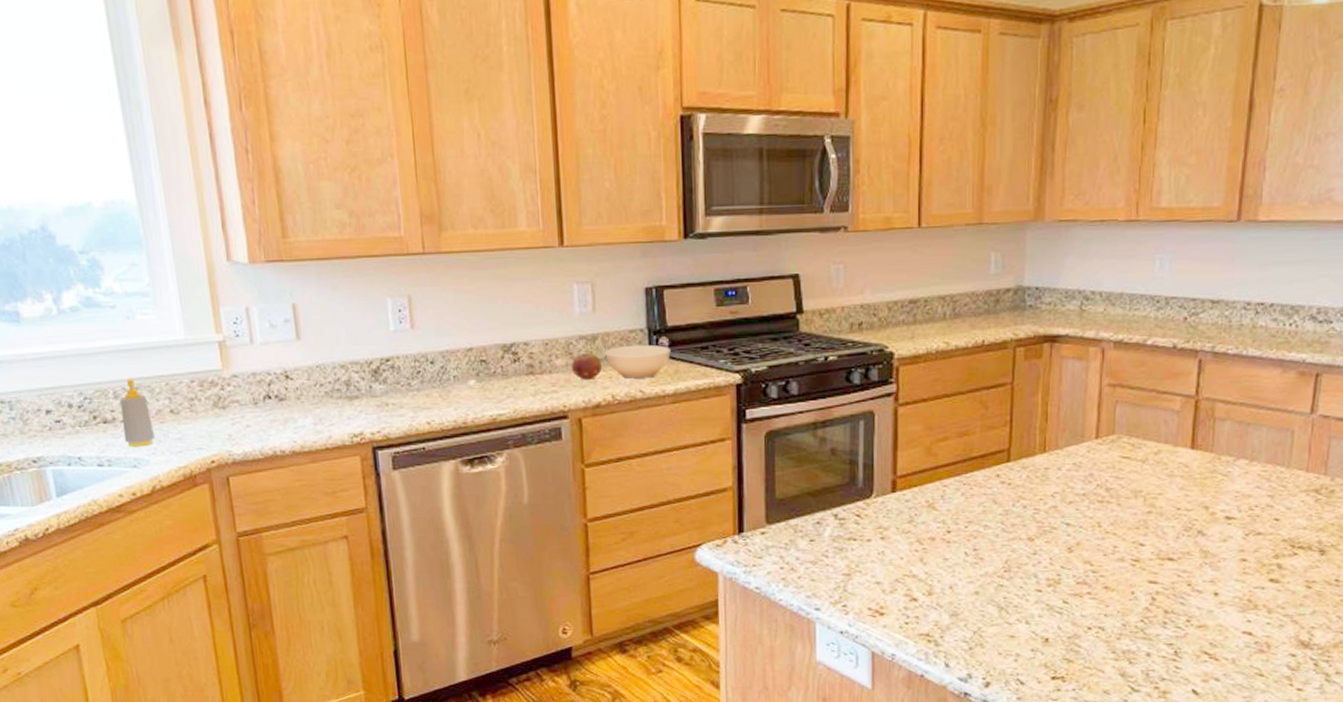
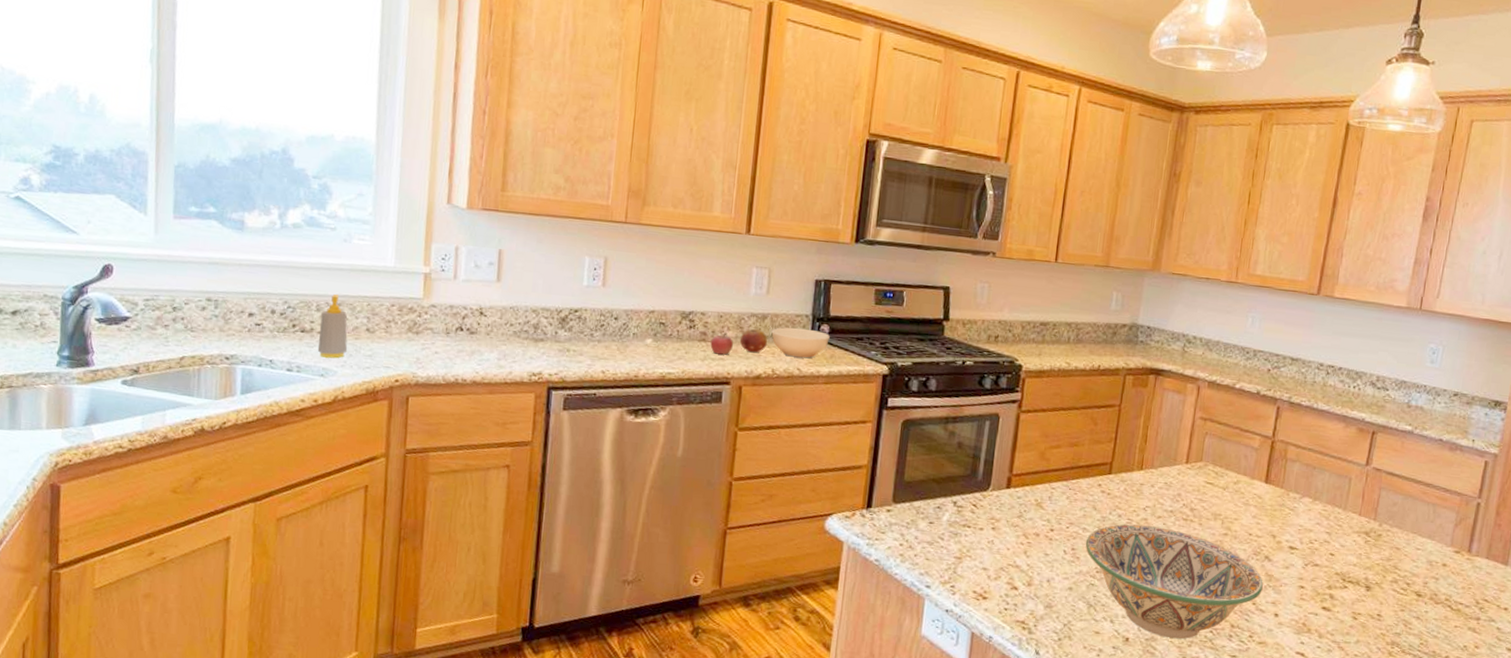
fruit: none [539,361,565,387] -> present [710,332,733,355]
decorative bowl: none [988,513,1199,633] -> present [1085,524,1264,639]

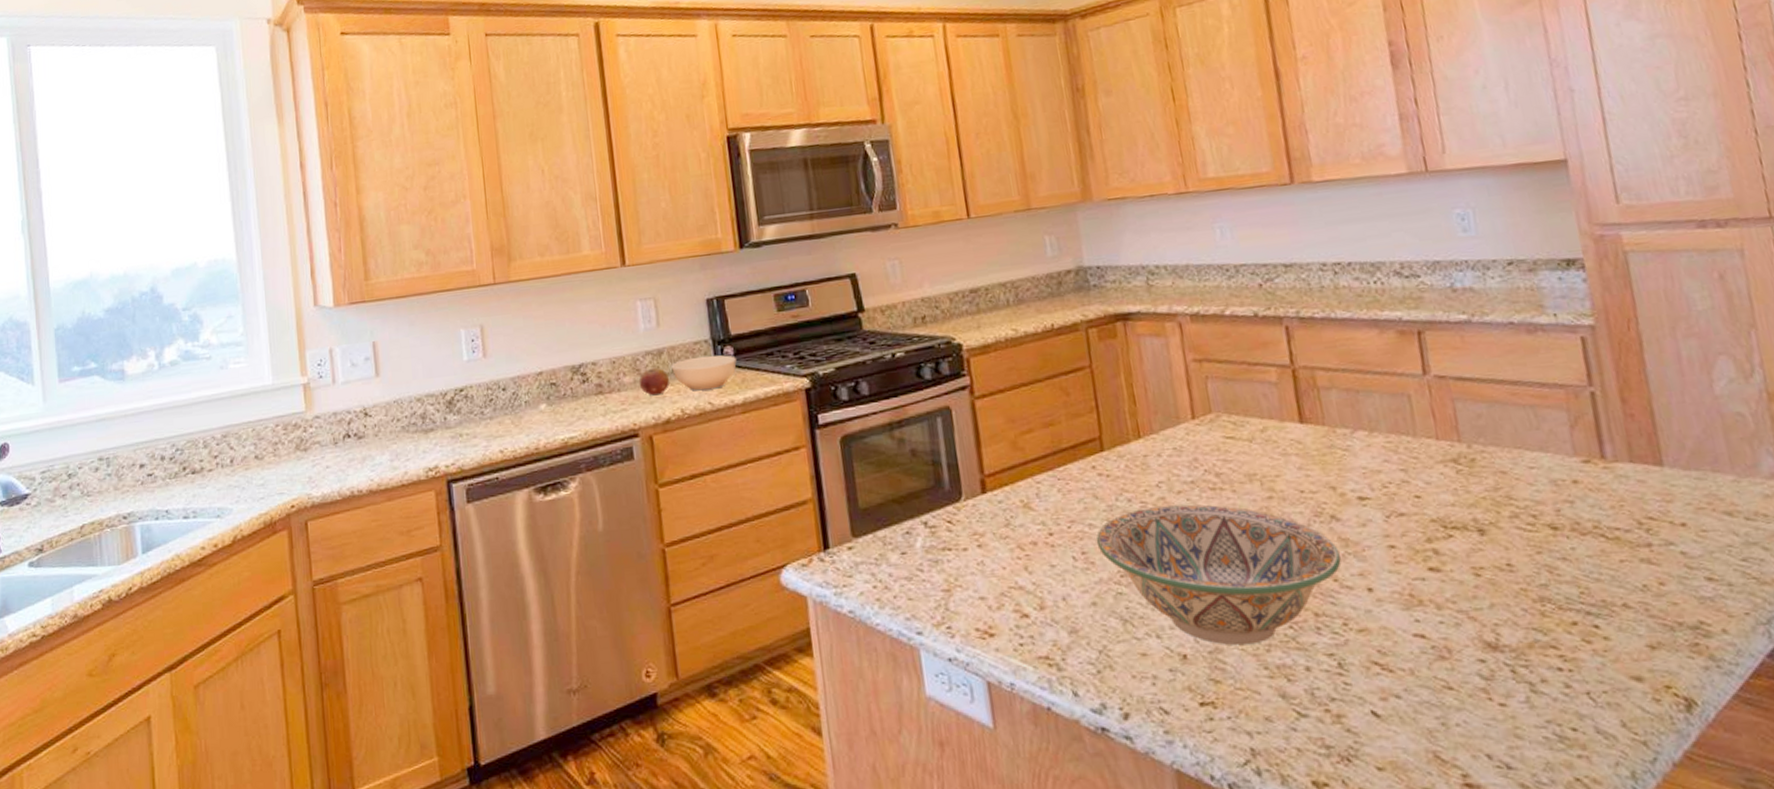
soap bottle: present [317,294,348,358] -> none [209,426,240,497]
fruit: present [710,332,733,355] -> none [608,379,633,406]

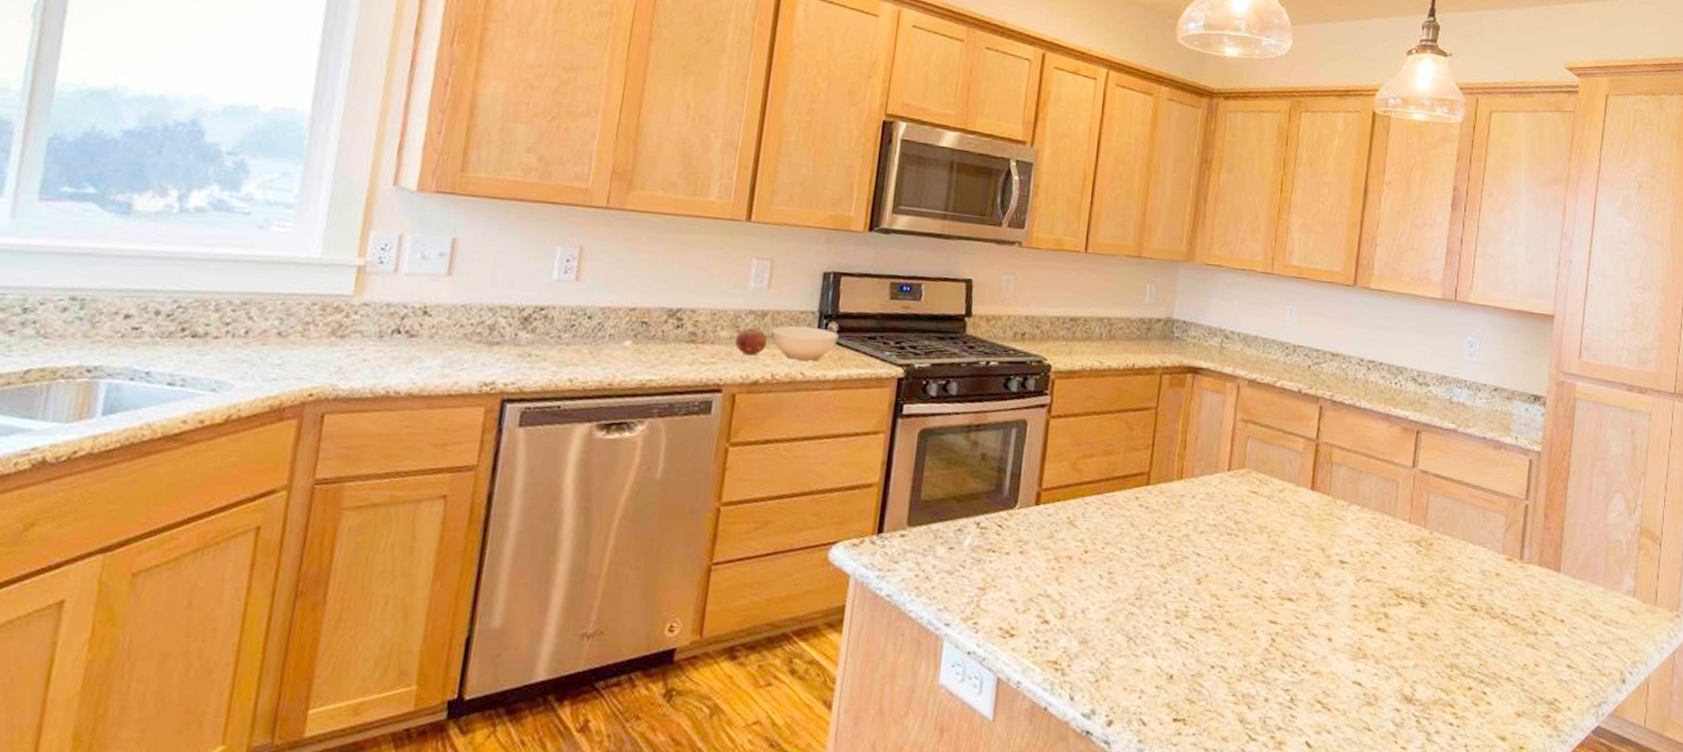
decorative bowl: present [1096,504,1342,646] -> none [1122,541,1315,674]

